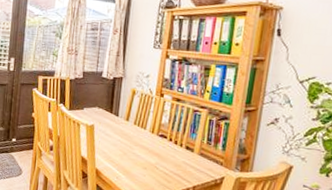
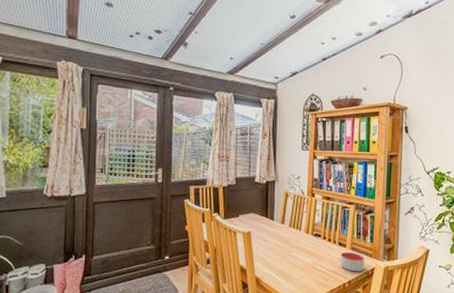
candle: none [185,156,213,179] -> present [340,252,364,272]

